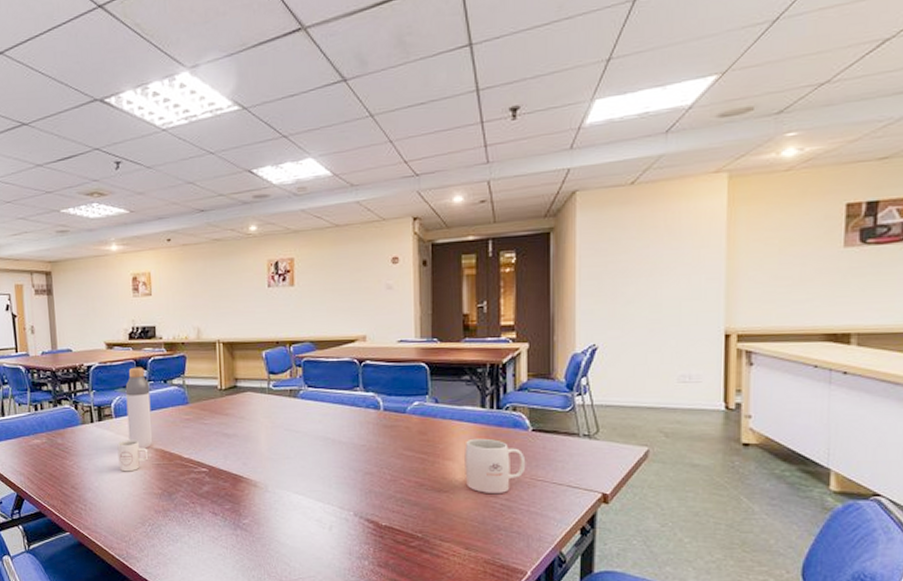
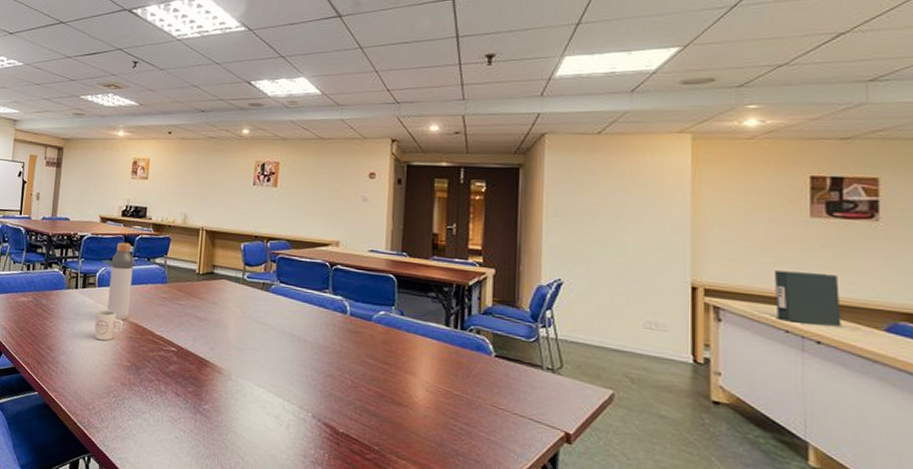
mug: present [464,438,526,495] -> none [425,355,488,417]
binder: none [806,304,869,357] -> present [775,270,842,327]

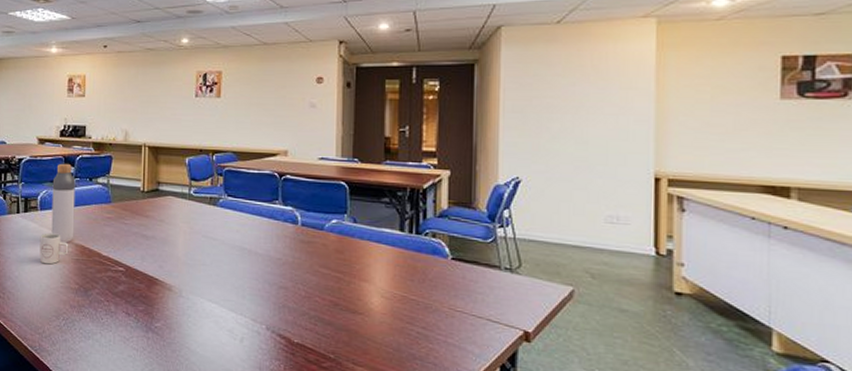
binder: present [775,270,842,327] -> none [741,156,810,211]

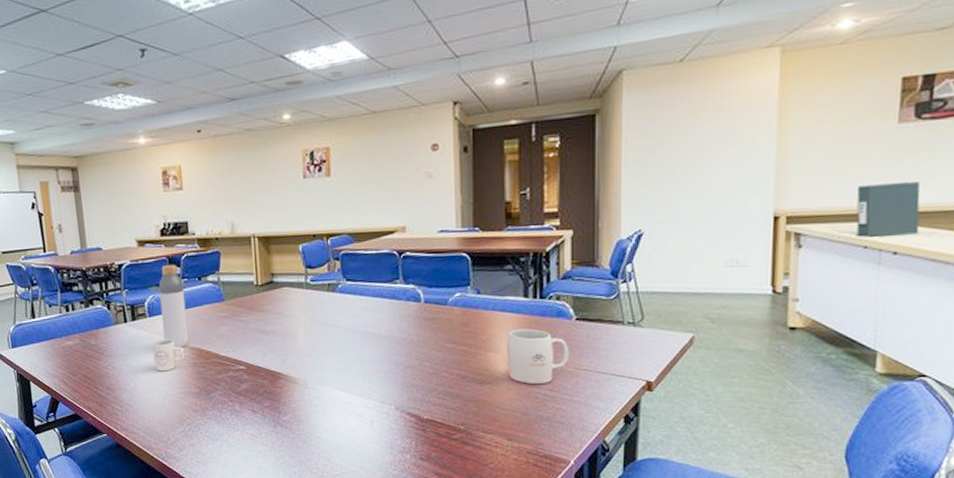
mug: none [381,261,445,322] -> present [507,328,570,385]
binder: none [741,156,810,211] -> present [856,182,921,238]

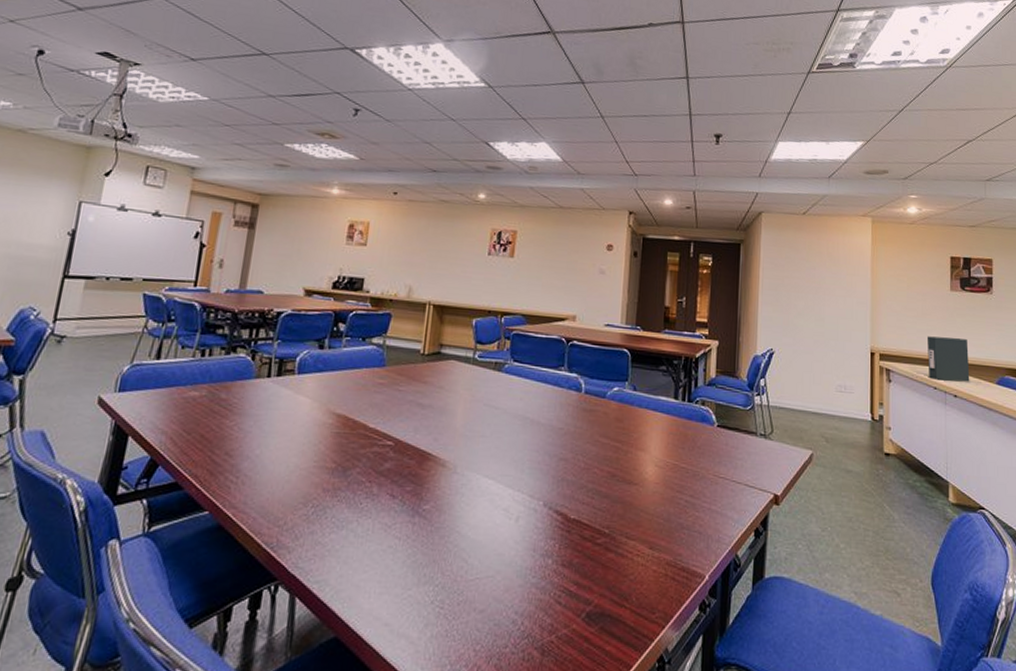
mug: present [152,339,185,372] -> none [290,401,330,440]
bottle: present [158,264,189,348] -> none [308,319,346,414]
mug: present [507,328,570,385] -> none [655,429,711,490]

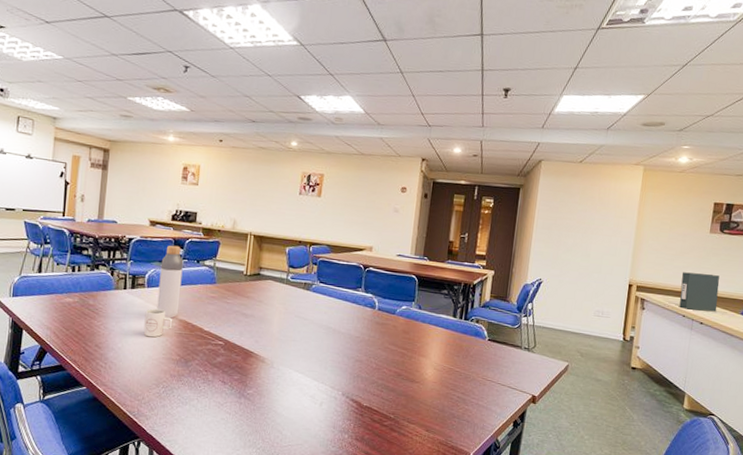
mug: none [290,401,330,440] -> present [143,308,173,338]
bottle: none [308,319,346,414] -> present [157,245,184,319]

